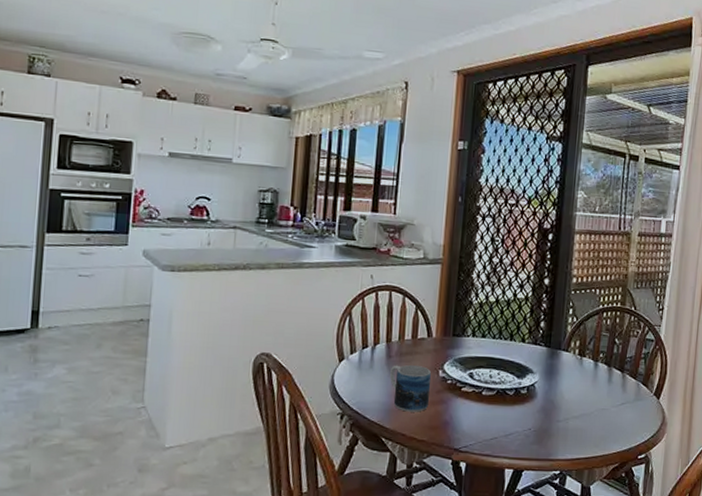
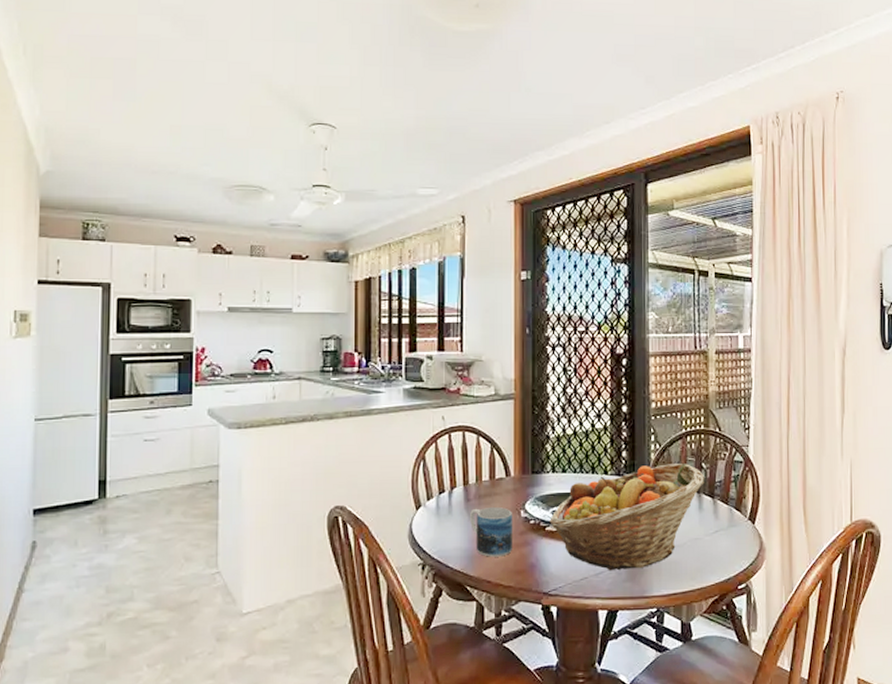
fruit basket: none [466,337,616,433] -> present [549,462,704,571]

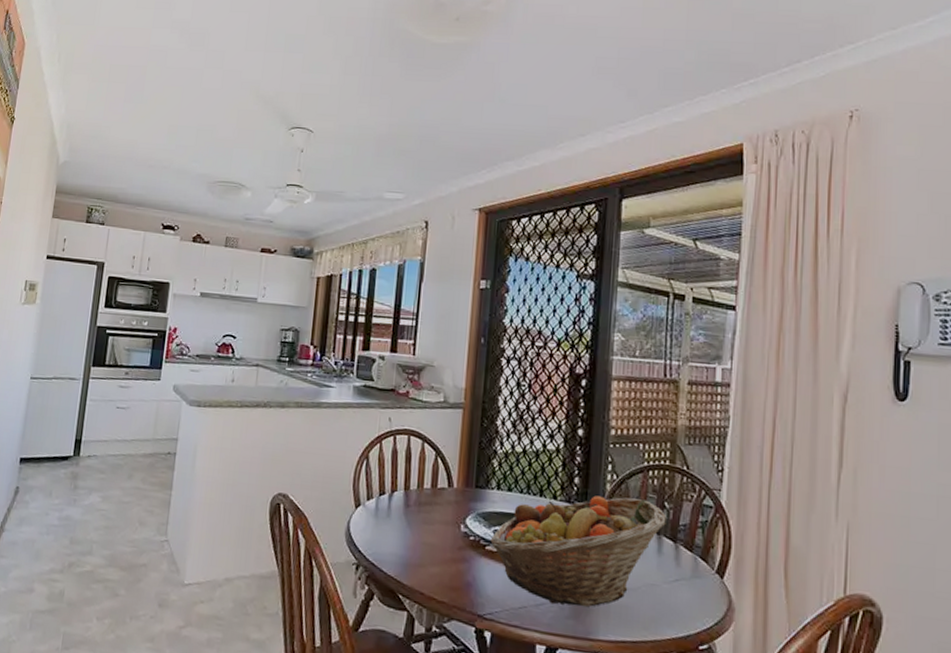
mug: present [470,507,513,557] -> none [408,515,452,570]

